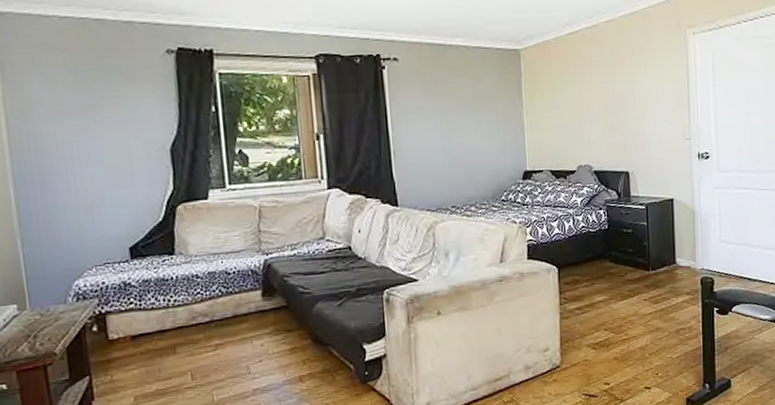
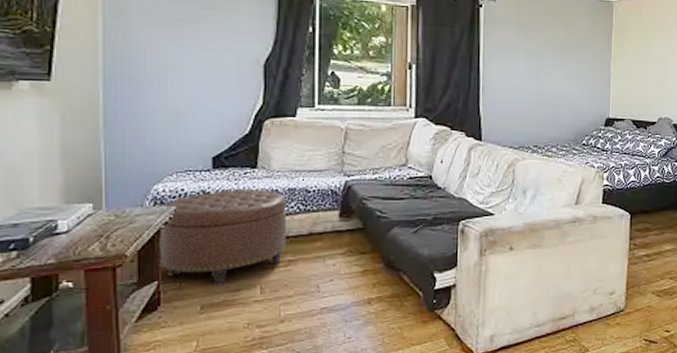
ottoman: none [85,276,212,376] -> present [161,190,286,286]

